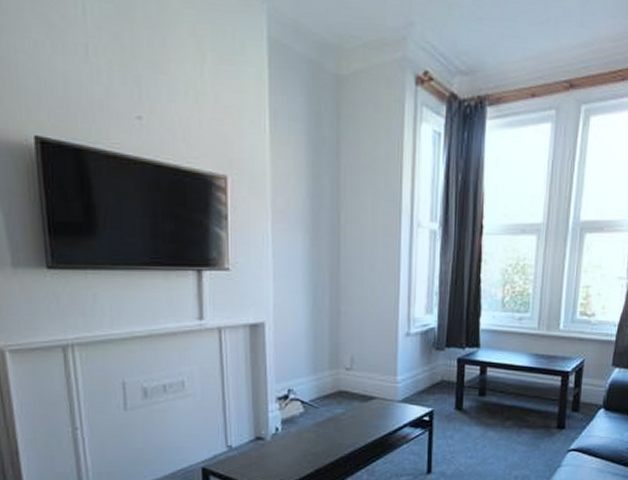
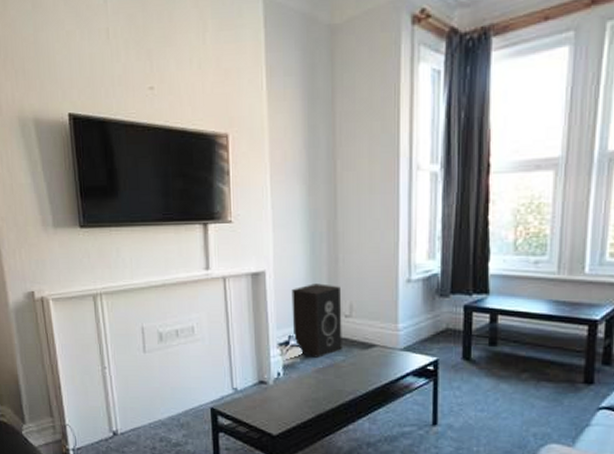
speaker: none [292,336,343,411] -> present [291,283,342,358]

